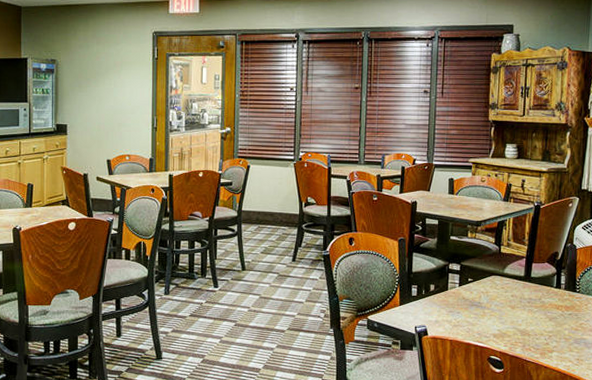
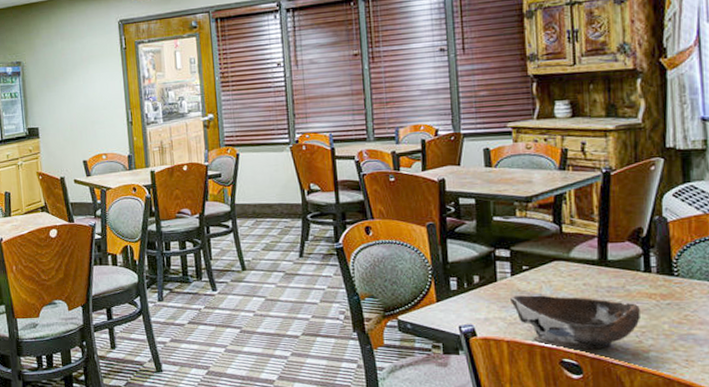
bowl: none [456,303,550,349] -> present [510,295,640,350]

